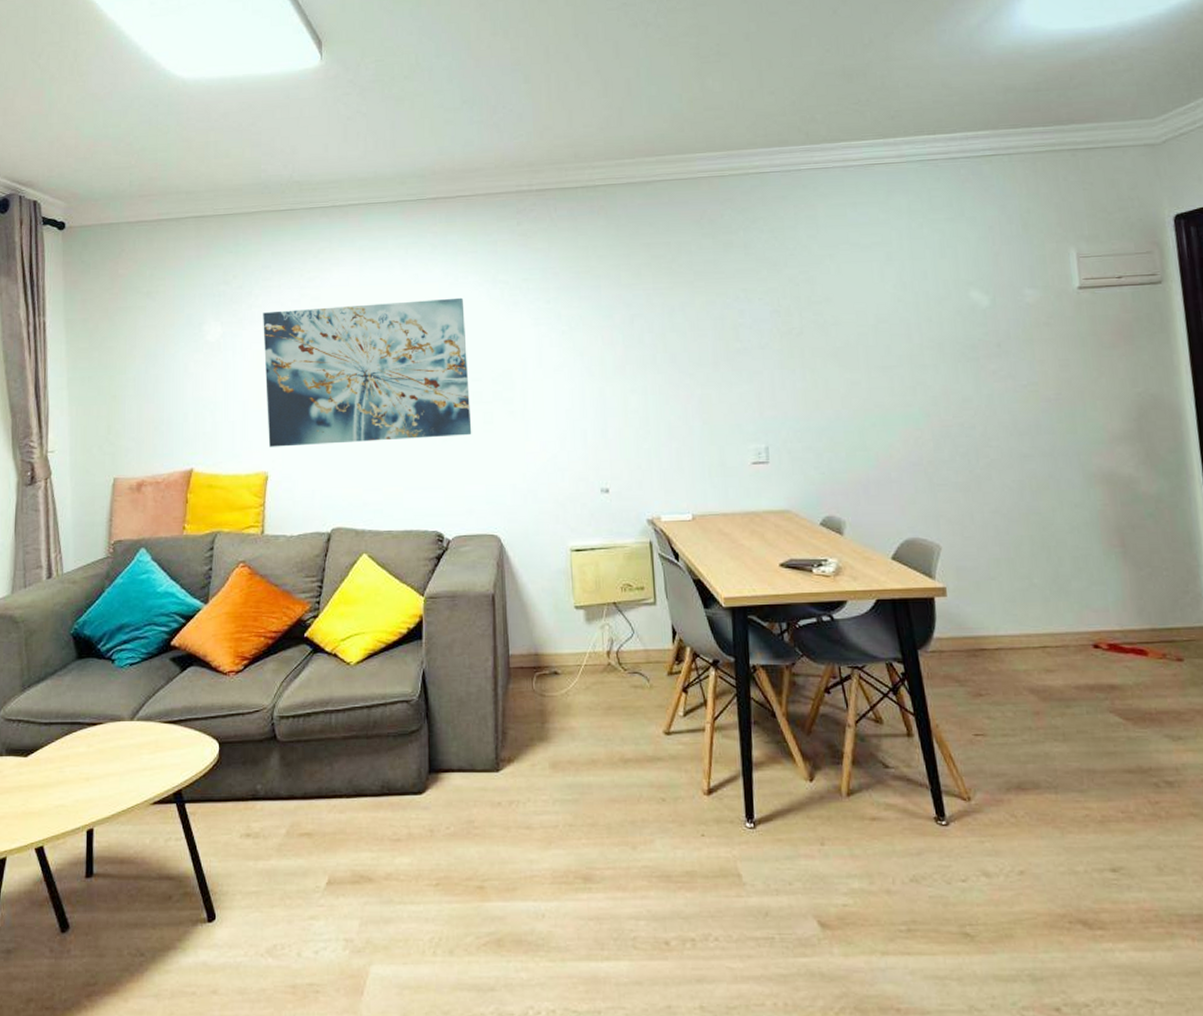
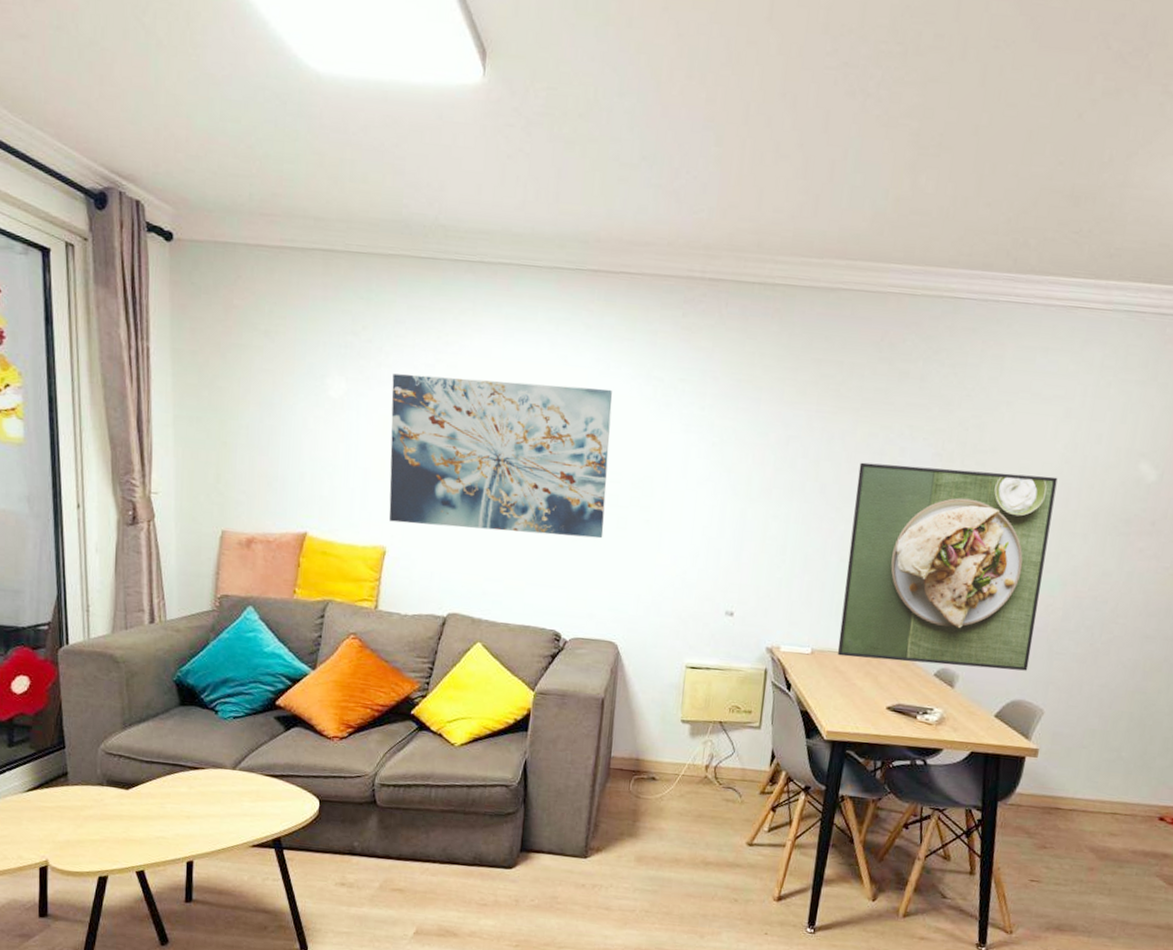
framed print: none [703,315,914,518] -> present [837,462,1058,671]

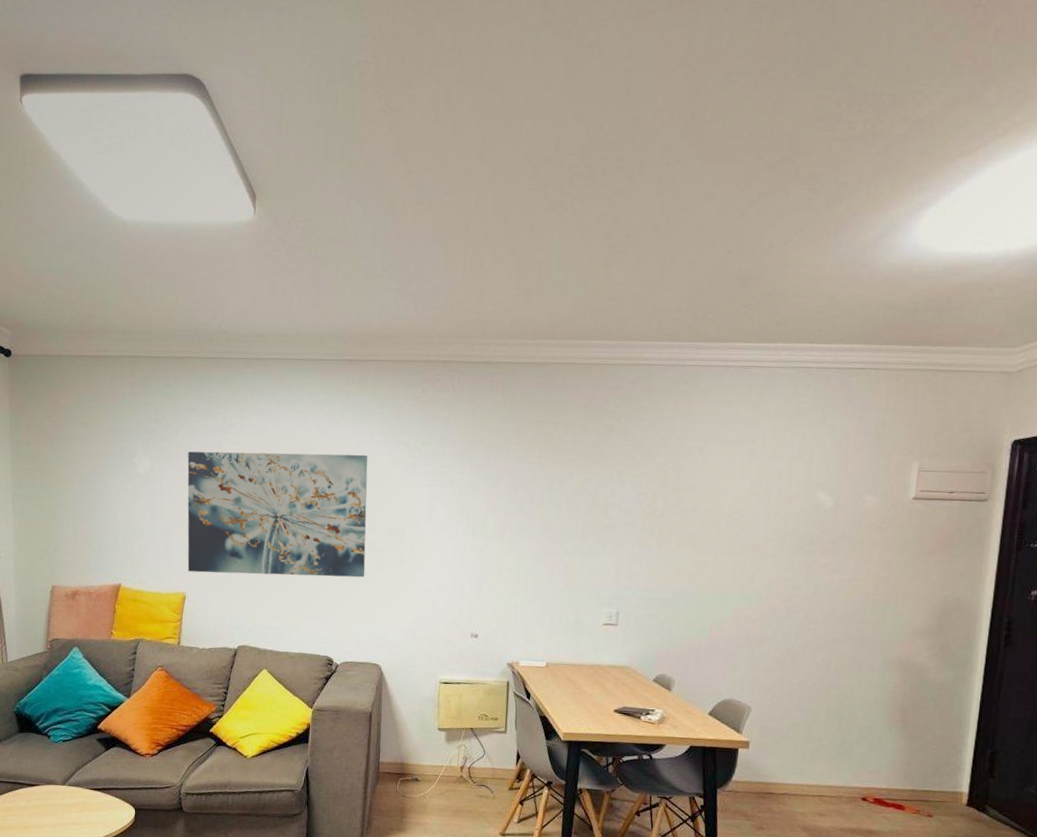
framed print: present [837,462,1058,671] -> none [568,503,747,674]

